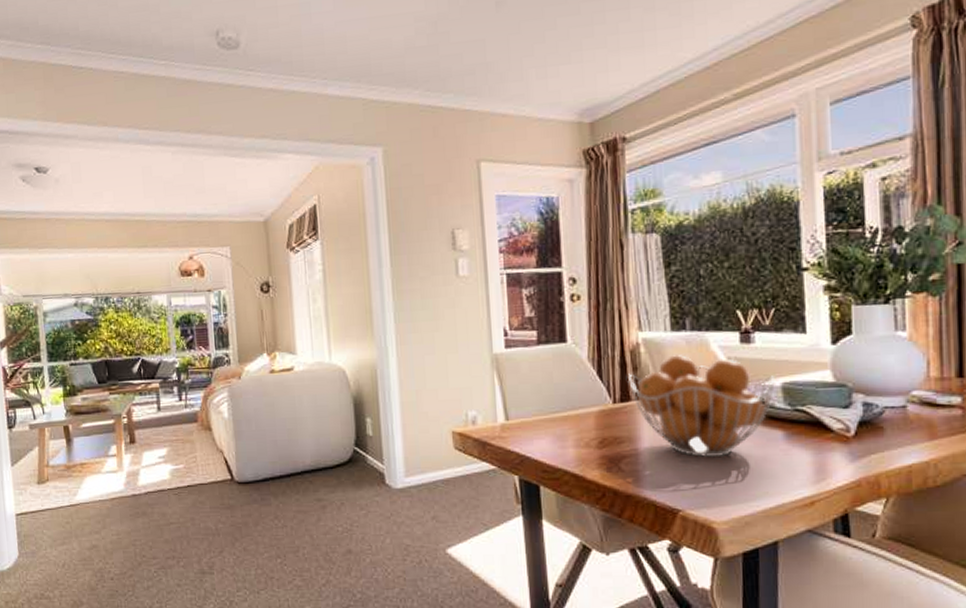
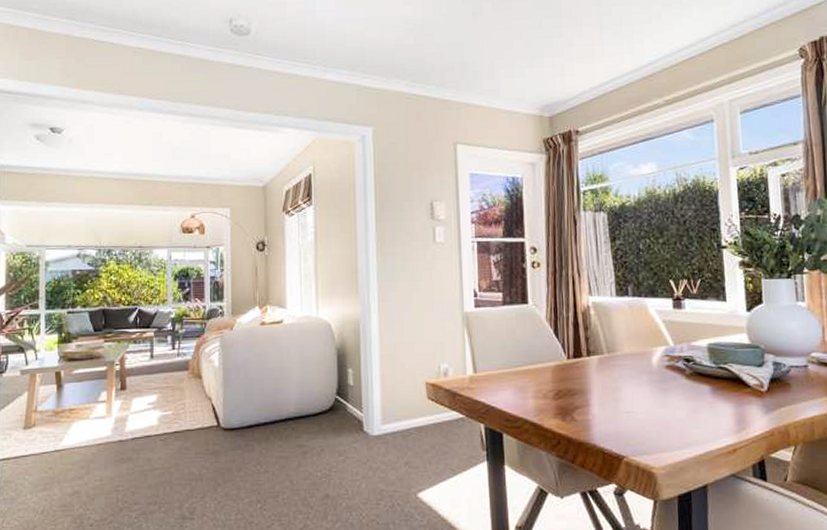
fruit basket: present [628,355,776,458] -> none [580,317,703,409]

